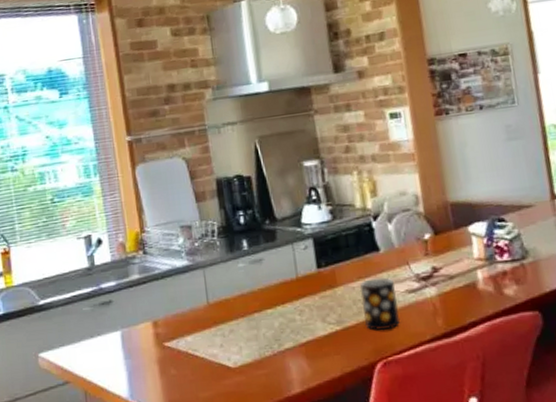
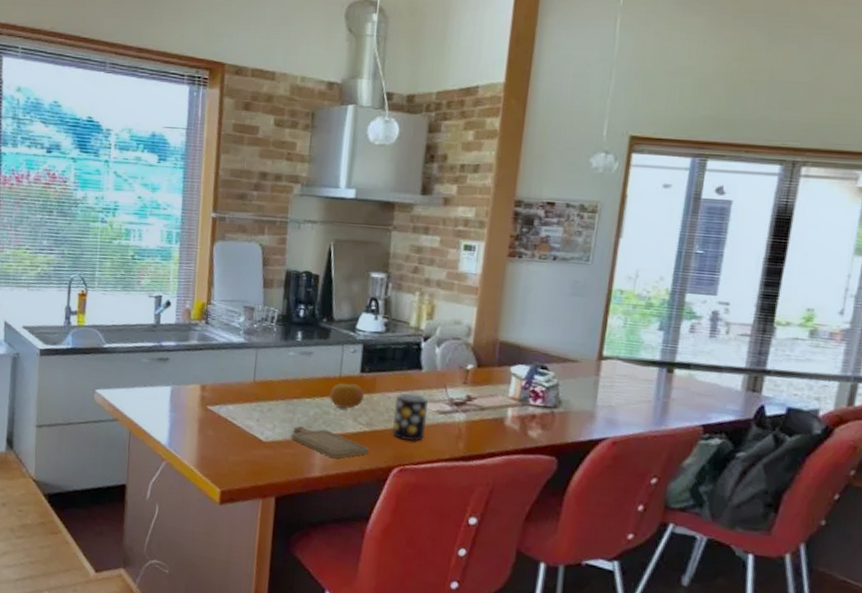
chopping board: none [261,338,347,369] -> present [291,426,369,459]
fruit: none [290,282,327,312] -> present [329,382,364,409]

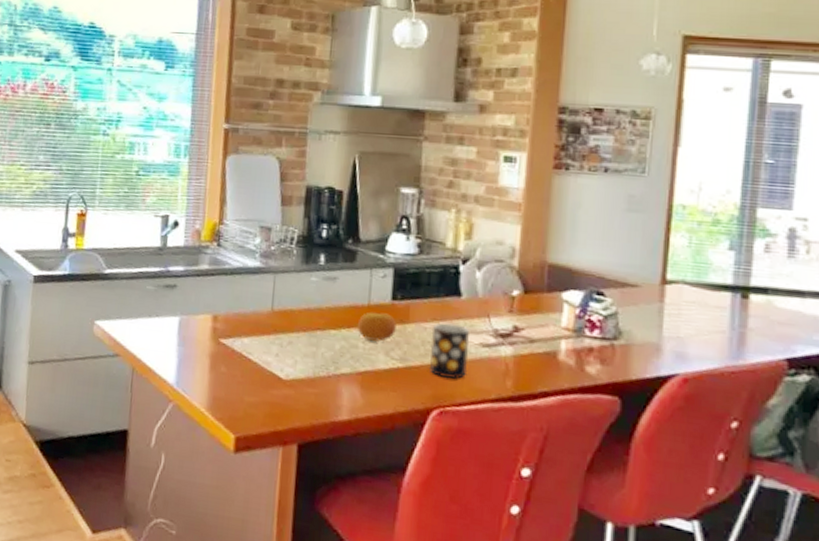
chopping board: present [291,426,369,459] -> none [315,361,404,400]

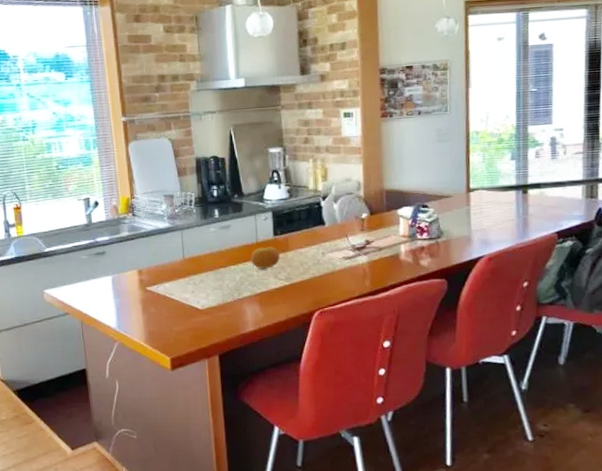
mug: present [428,323,470,379] -> none [306,246,337,288]

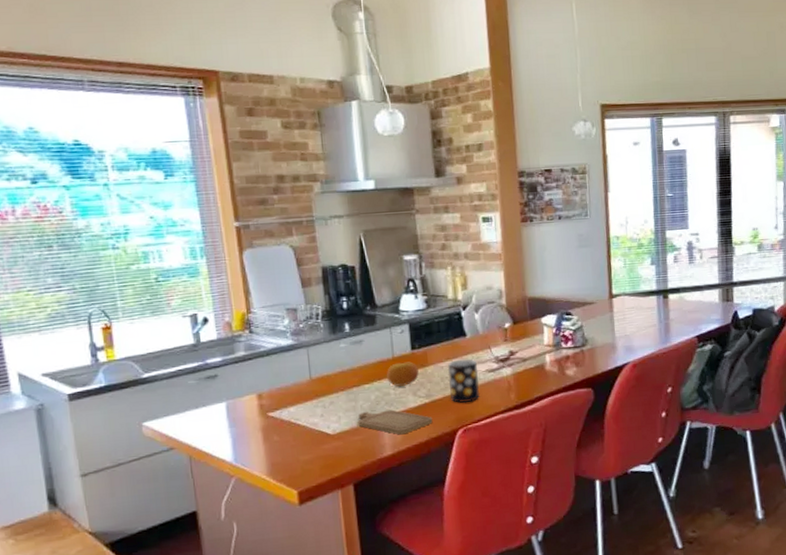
chopping board: none [224,290,292,313] -> present [358,409,433,435]
mug: none [306,246,337,288] -> present [447,359,481,403]

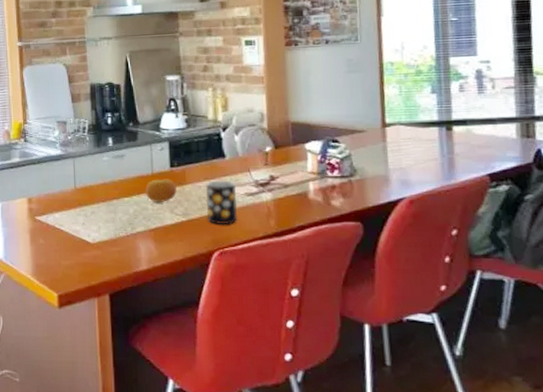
chopping board: present [358,409,433,435] -> none [116,225,189,251]

